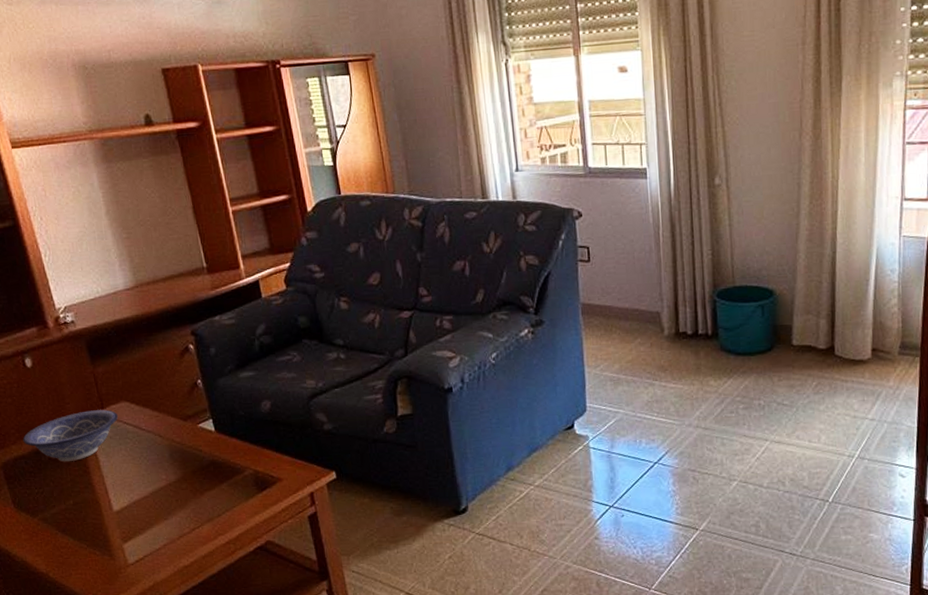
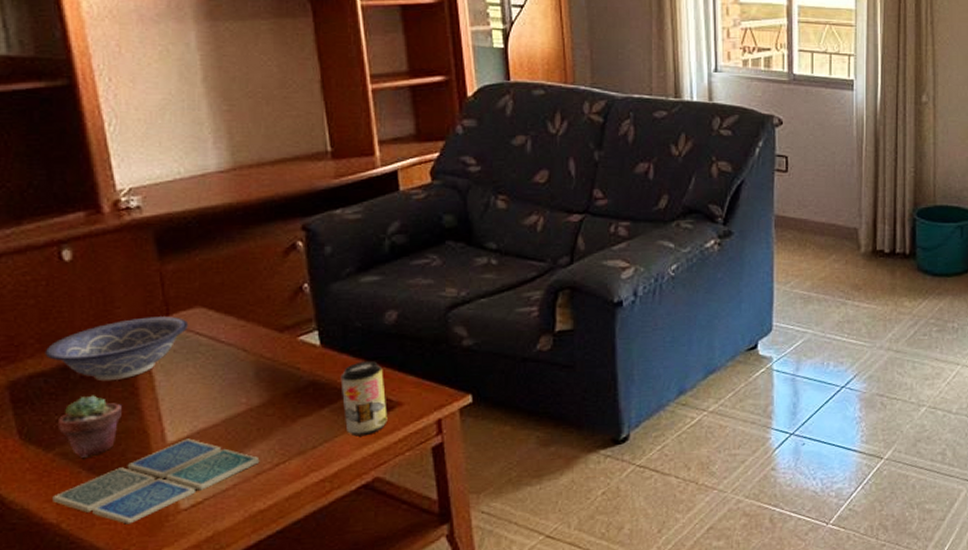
potted succulent: none [37,473,80,522] -> present [57,395,122,458]
drink coaster: none [41,508,181,575] -> present [53,438,260,524]
beverage can: none [232,444,272,507] -> present [340,361,388,437]

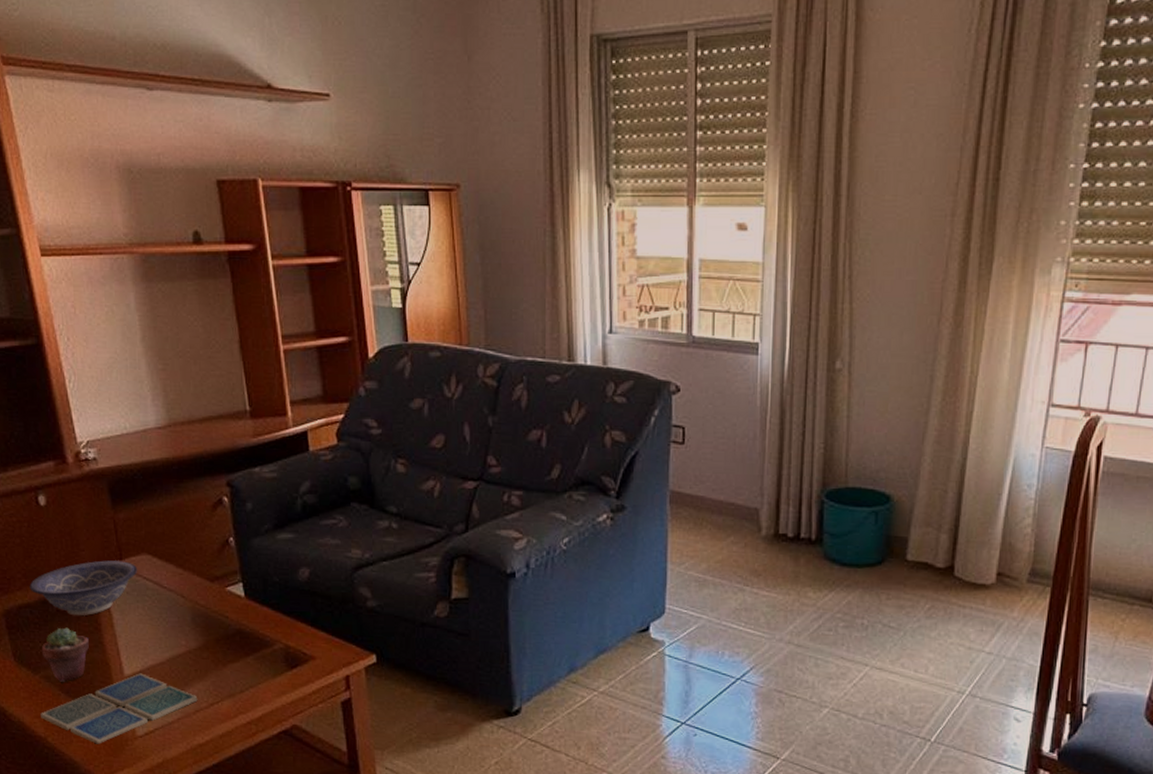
beverage can: present [340,361,388,437] -> none [262,615,303,685]

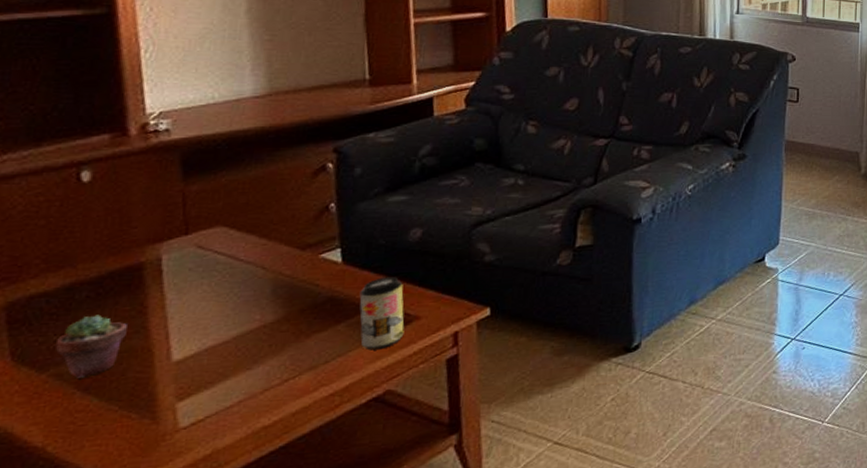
decorative bowl: present [29,560,138,616] -> none [50,236,208,301]
drink coaster: present [40,673,198,744] -> none [40,356,269,445]
beverage can: none [262,615,303,685] -> present [359,277,405,351]

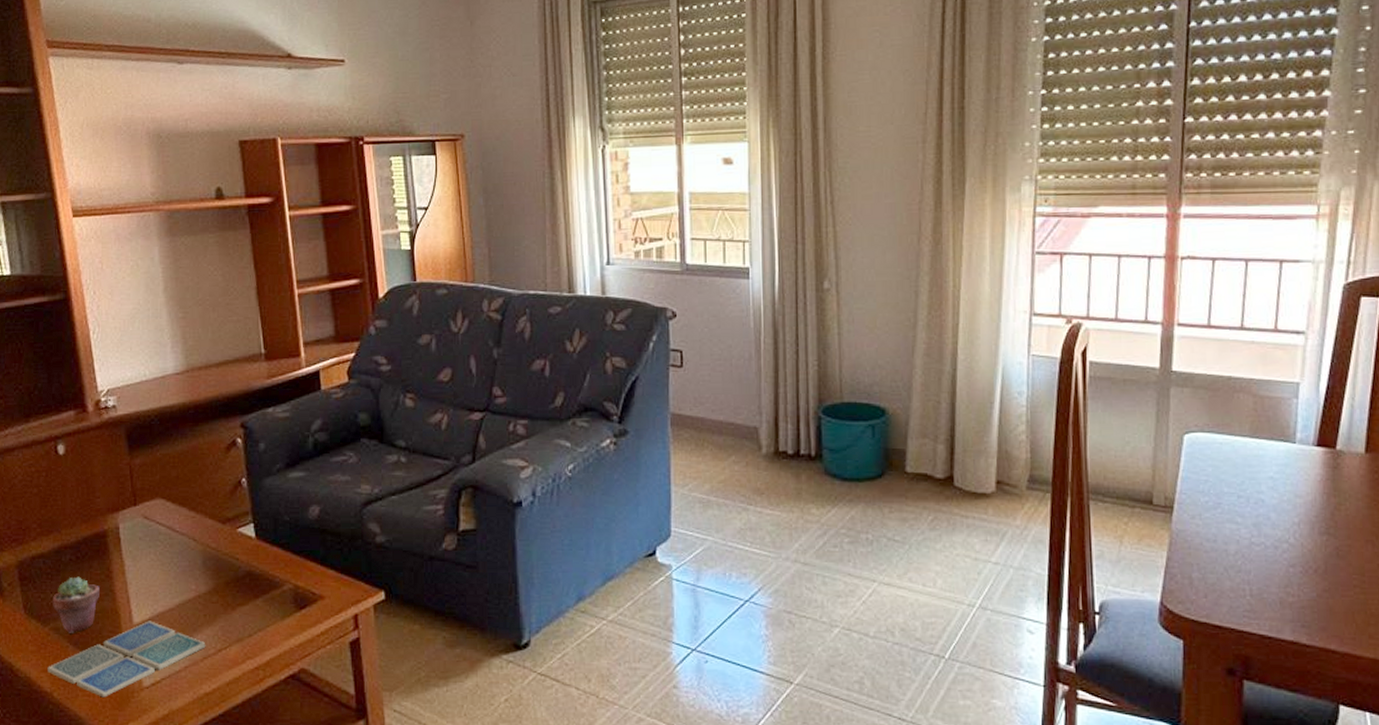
drink coaster: none [40,356,269,445] -> present [48,621,206,698]
beverage can: present [359,277,405,351] -> none [272,554,311,627]

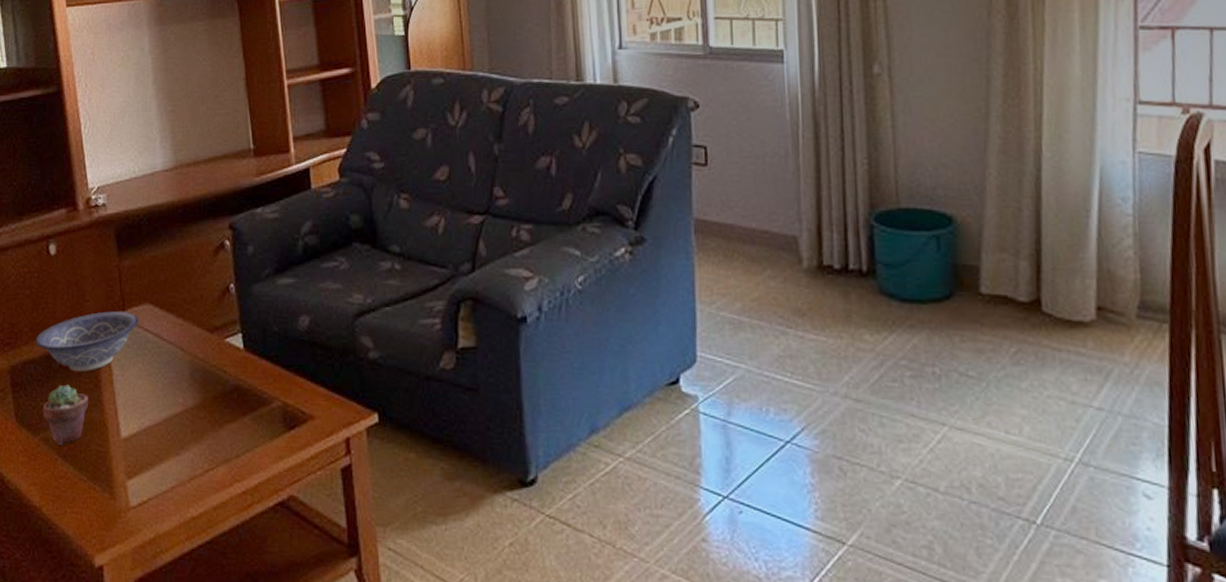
decorative bowl: none [44,506,152,565] -> present [35,311,140,372]
drink coaster: present [48,621,206,698] -> none [37,435,193,516]

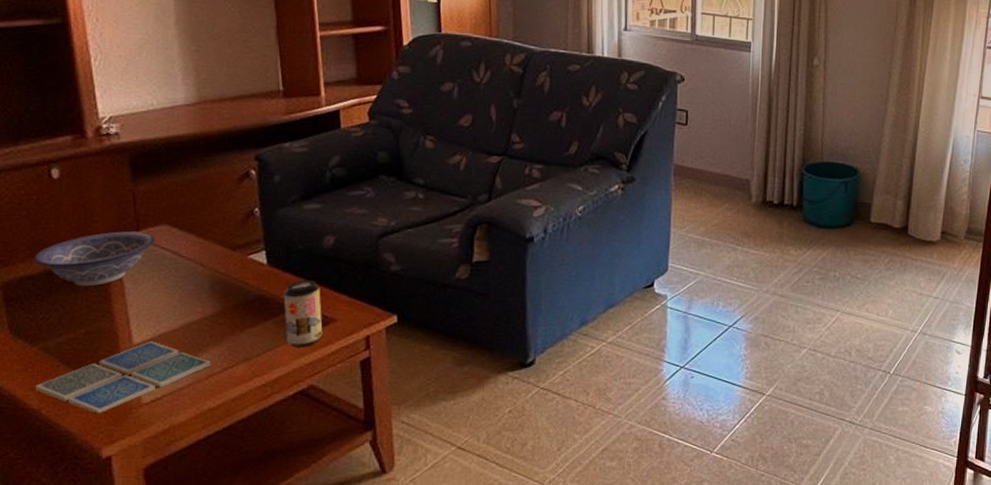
drink coaster: none [37,435,193,516] -> present [35,341,211,414]
potted succulent: present [42,384,88,445] -> none [42,298,96,353]
beverage can: none [260,368,301,449] -> present [283,280,323,347]

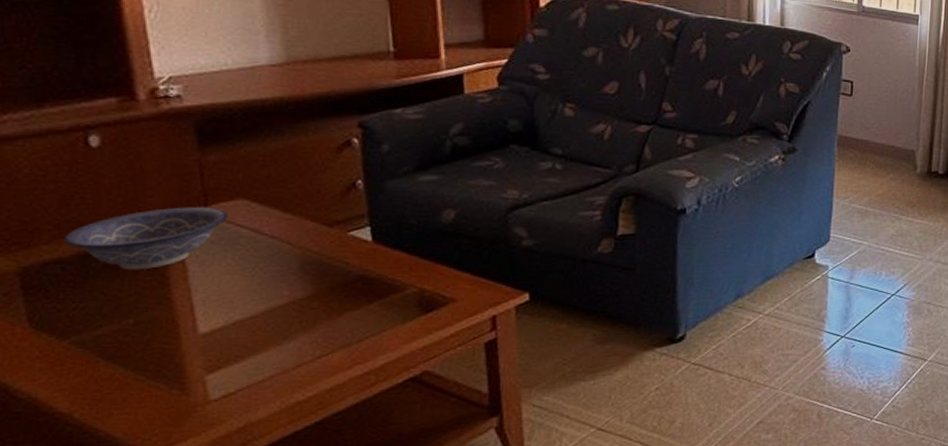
drink coaster: present [35,341,211,414] -> none [65,329,301,415]
beverage can: present [283,280,323,347] -> none [391,258,440,331]

